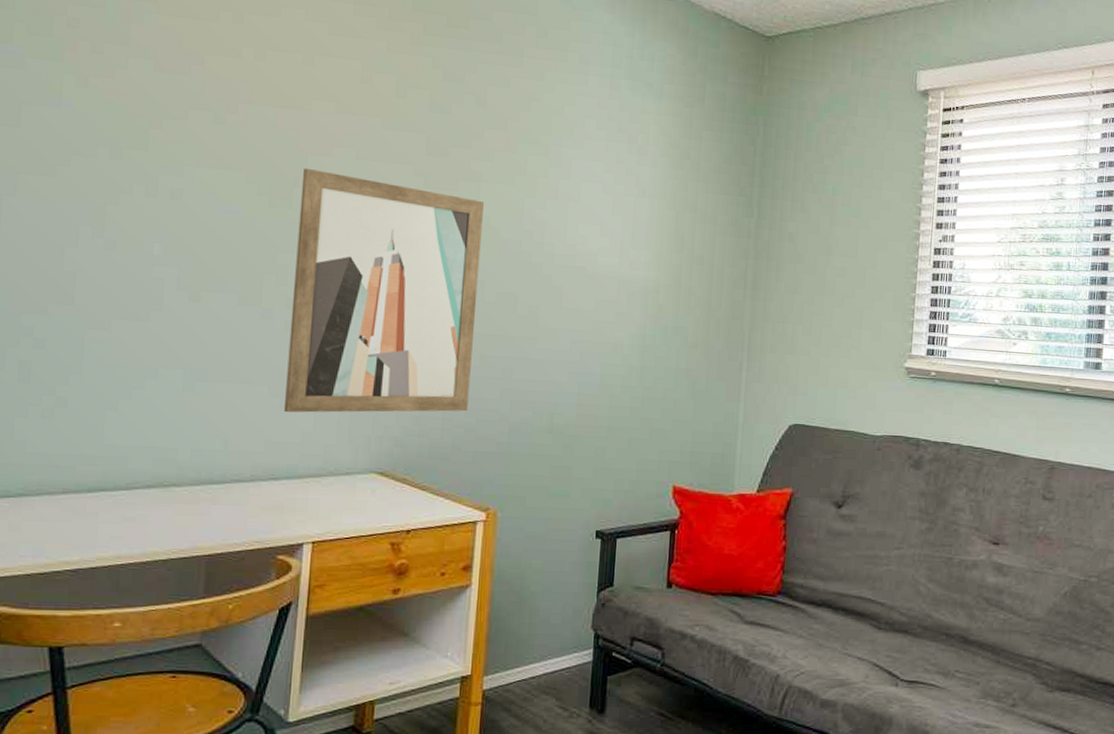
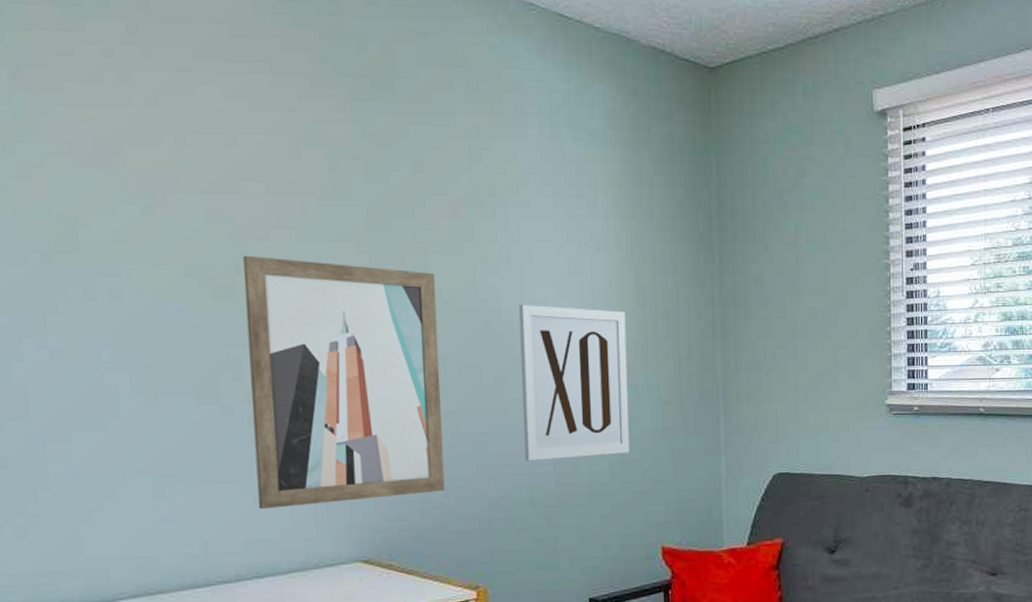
wall art: none [549,238,662,392] -> present [518,304,630,462]

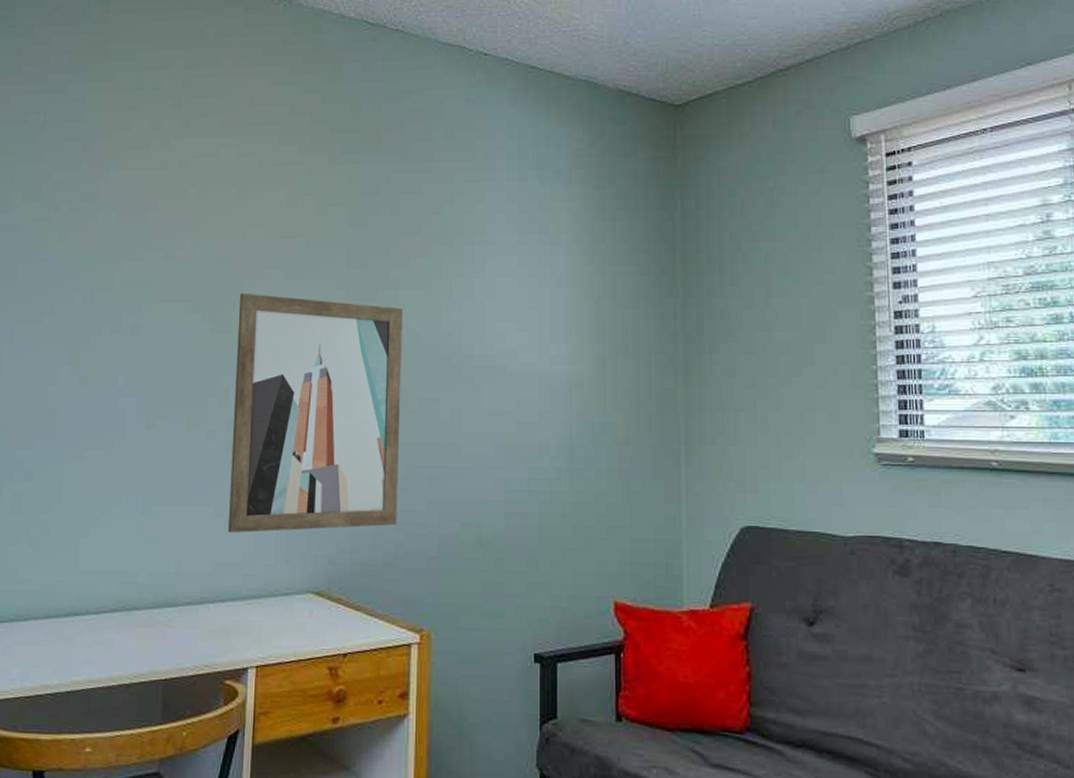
wall art: present [518,304,630,462] -> none [476,338,584,499]

